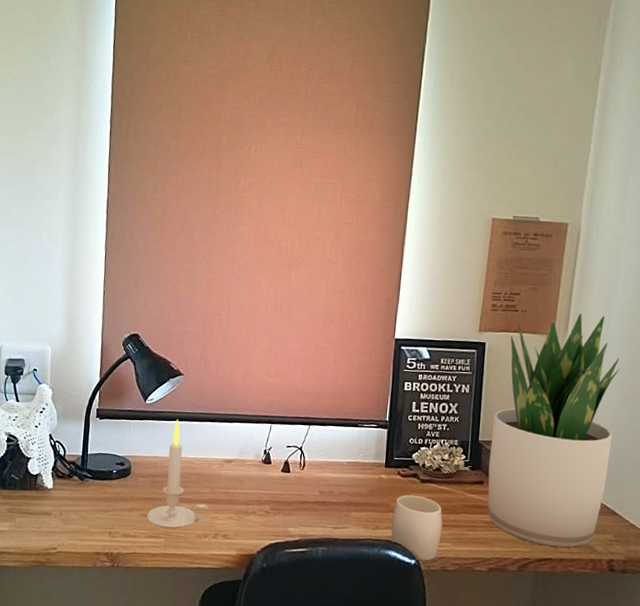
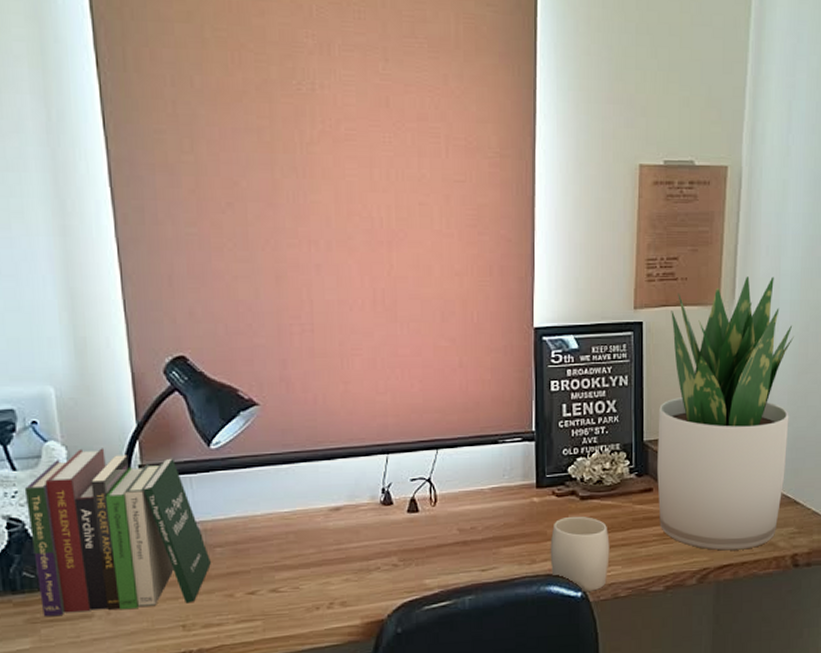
books: none [19,392,135,516] -> present [24,448,211,617]
candle: present [147,420,209,529] -> none [233,465,318,608]

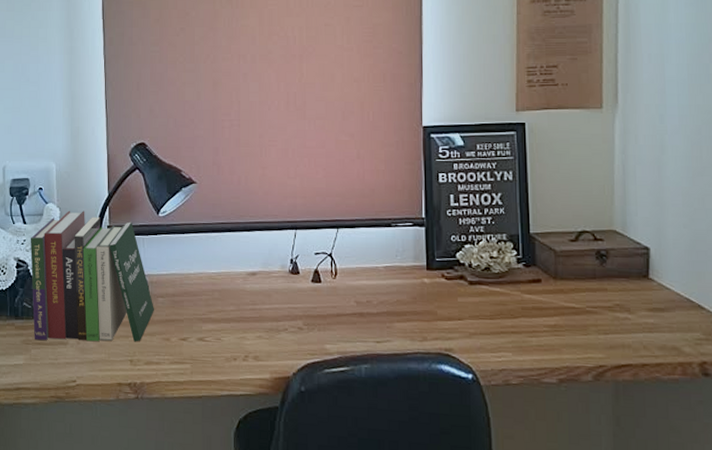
mug: present [550,516,610,592] -> none [440,299,500,375]
planter: present [657,276,794,551] -> none [544,82,686,351]

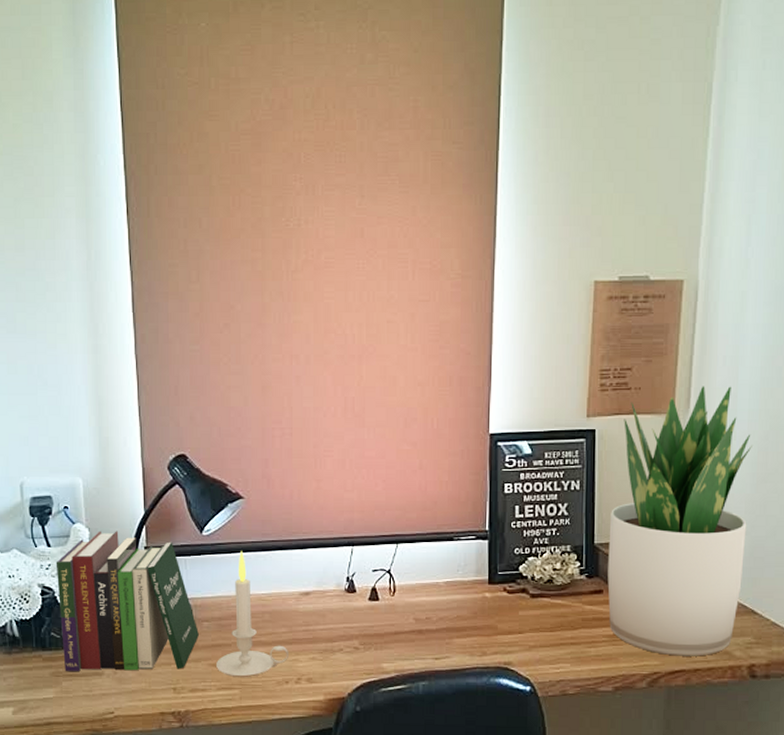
candle: none [170,232,236,353] -> present [216,551,288,678]
planter: none [544,82,686,351] -> present [607,386,752,656]

